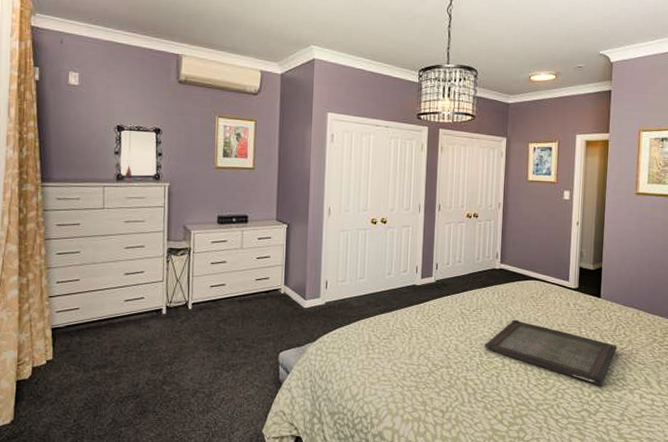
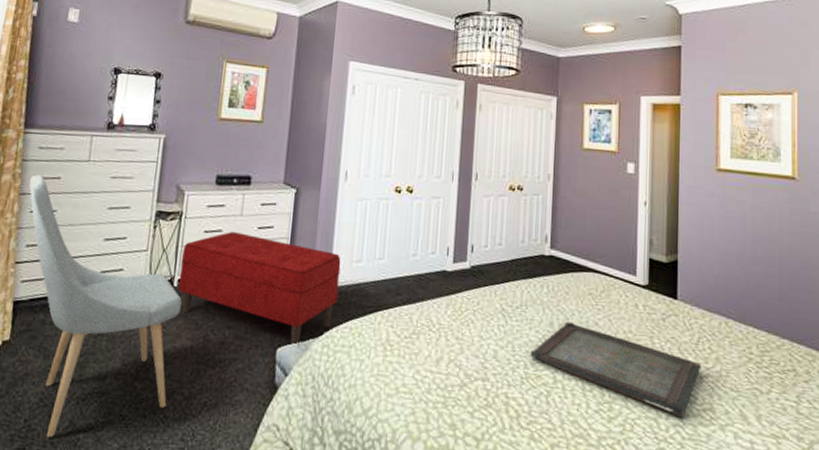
chair: none [52,222,196,432] -> present [29,175,182,437]
bench: none [192,262,329,351] -> present [178,232,341,347]

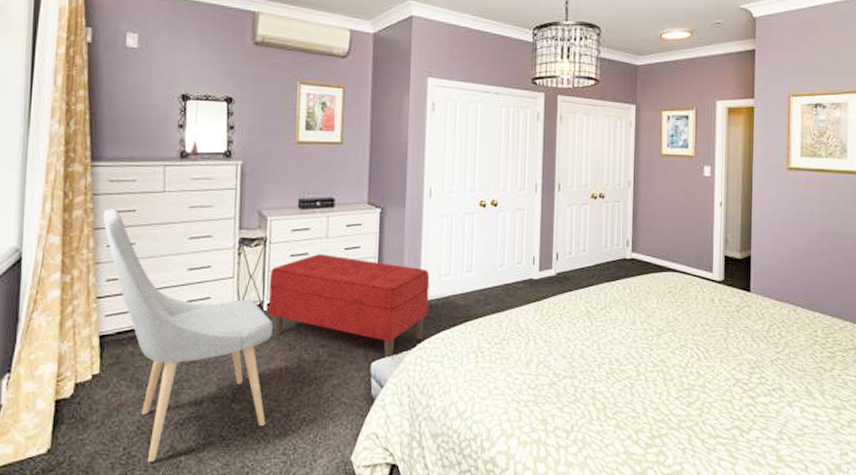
serving tray: present [530,321,702,418] -> none [614,319,772,398]

